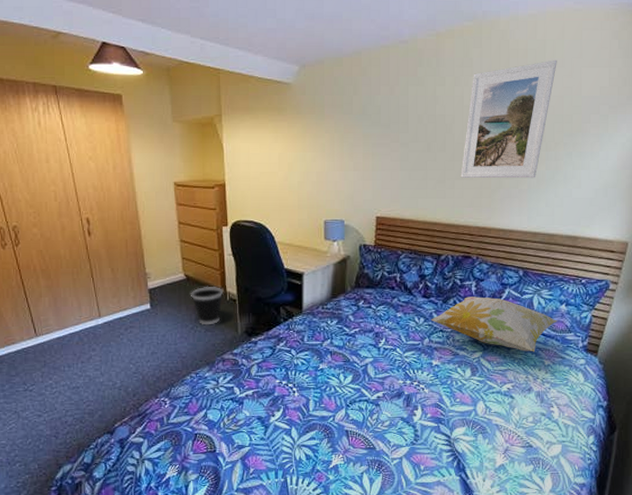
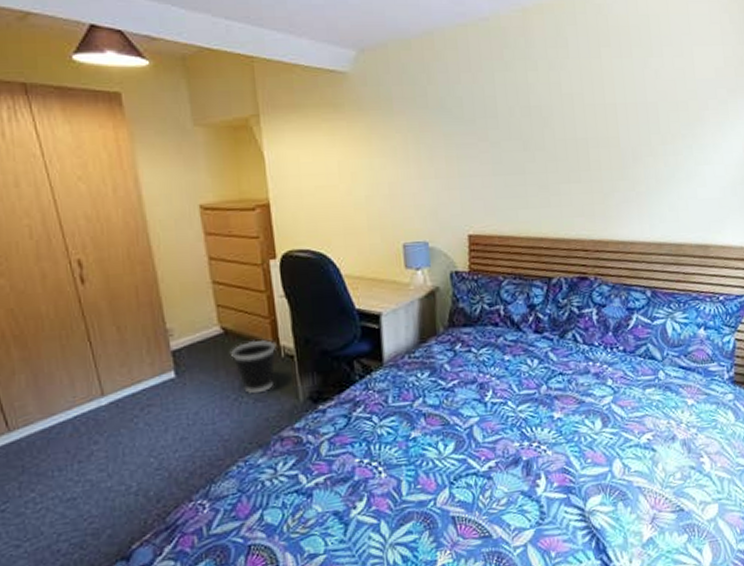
decorative pillow: present [431,296,558,352] -> none [547,326,697,391]
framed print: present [460,59,557,179] -> none [566,37,665,181]

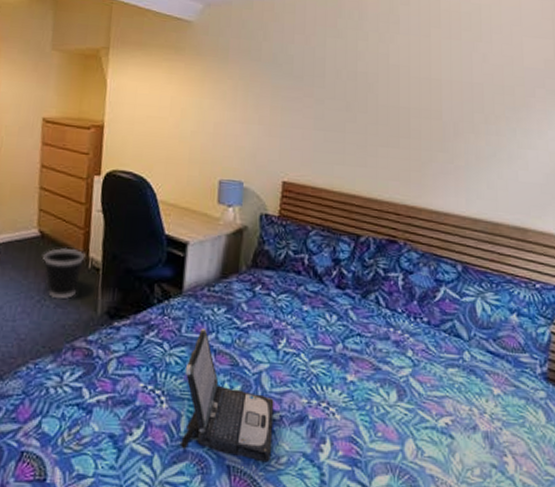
laptop: none [398,395,492,511] -> present [181,329,274,461]

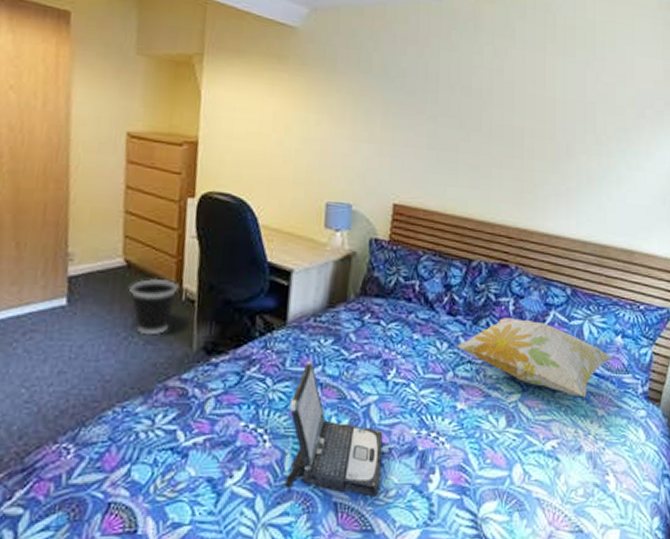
decorative pillow: none [346,292,508,376] -> present [457,318,613,398]

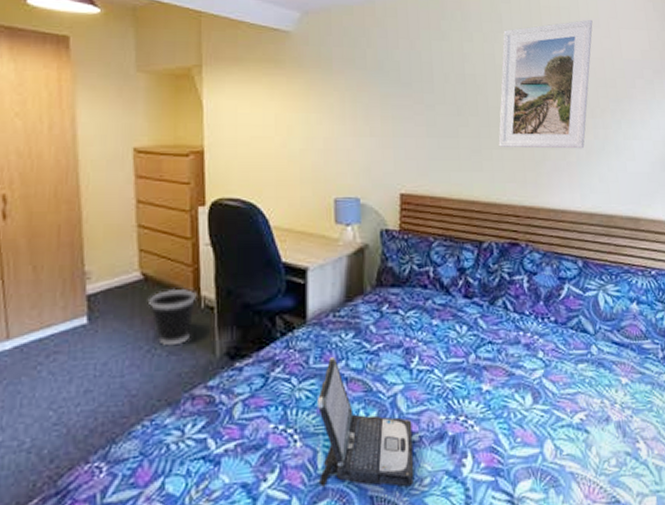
decorative pillow: present [457,318,613,398] -> none [476,295,631,368]
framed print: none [498,43,608,176] -> present [498,19,593,149]

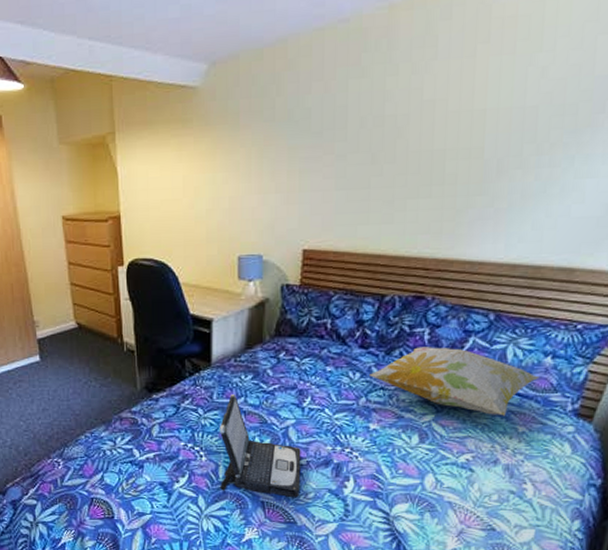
wastebasket: present [147,288,195,346] -> none [82,335,119,380]
decorative pillow: none [476,295,631,368] -> present [370,347,540,416]
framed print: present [498,19,593,149] -> none [415,27,561,196]

